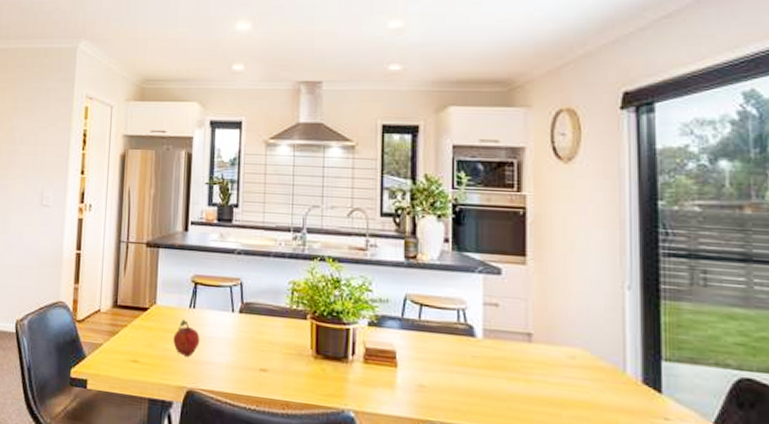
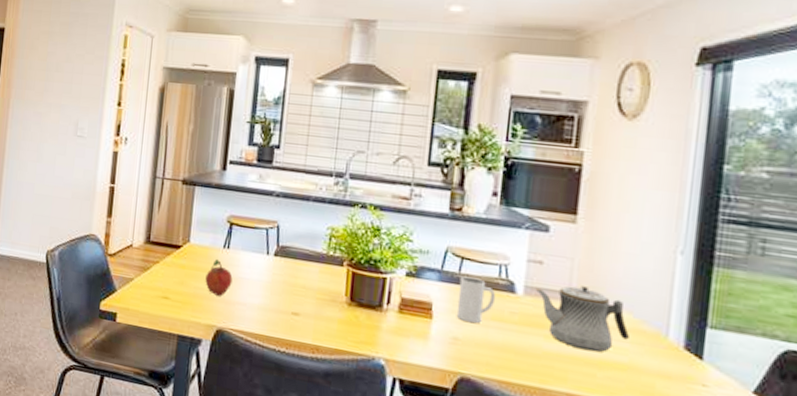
mug: none [420,323,457,370] -> present [456,276,496,324]
teapot: none [493,326,588,392] -> present [535,286,629,352]

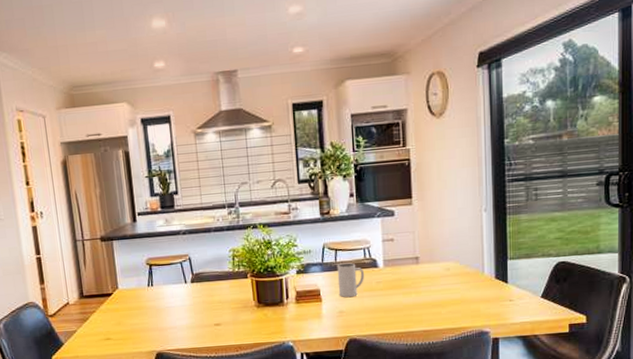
fruit: present [205,259,233,296] -> none [138,297,162,326]
teapot: present [535,286,629,352] -> none [391,250,459,297]

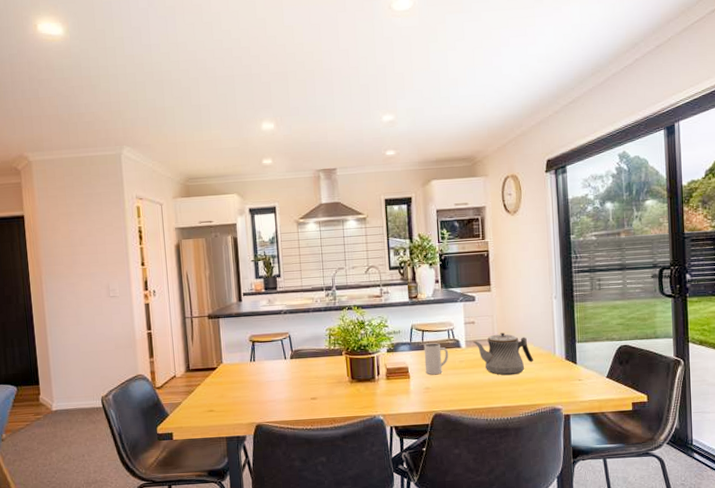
teapot: none [391,250,459,297] -> present [472,333,533,376]

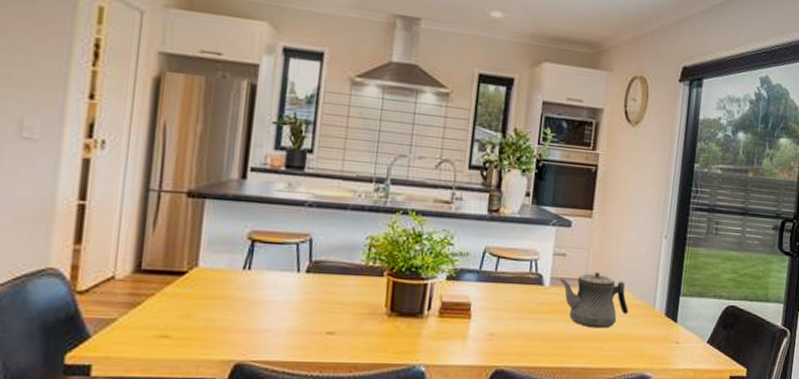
mug: present [423,343,449,375] -> none [492,274,527,318]

